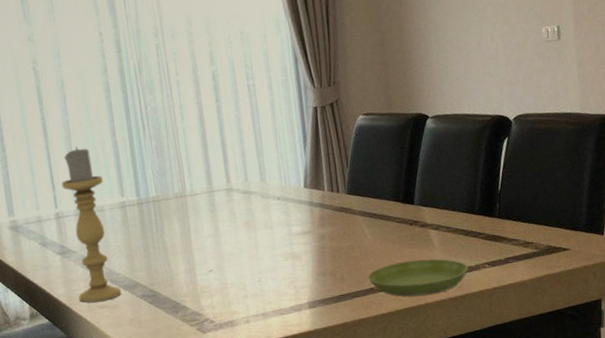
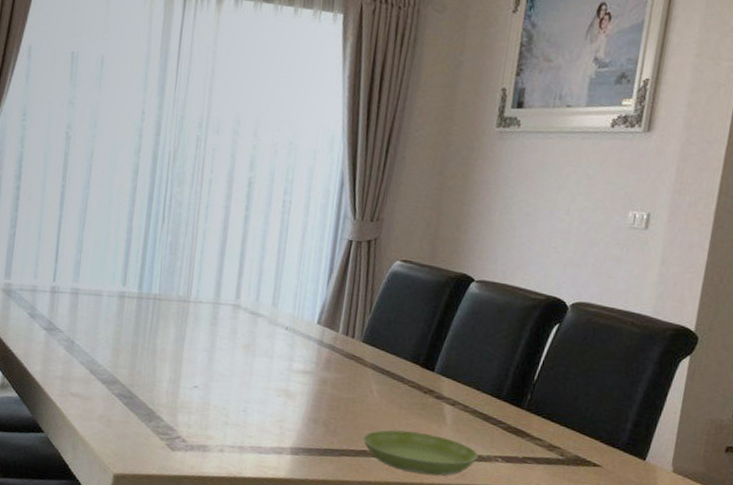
candle holder: present [61,146,122,303] -> none [53,222,109,390]

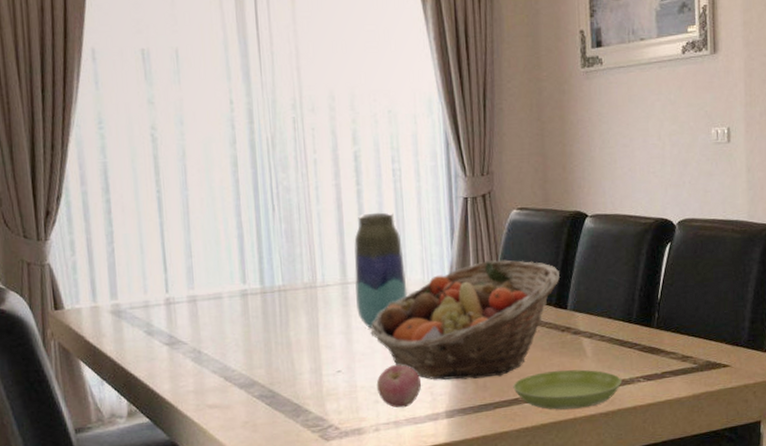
vase: none [223,239,279,352] -> present [354,212,408,329]
apple: none [228,391,273,436] -> present [376,365,421,408]
fruit basket: none [232,307,433,425] -> present [370,260,559,381]

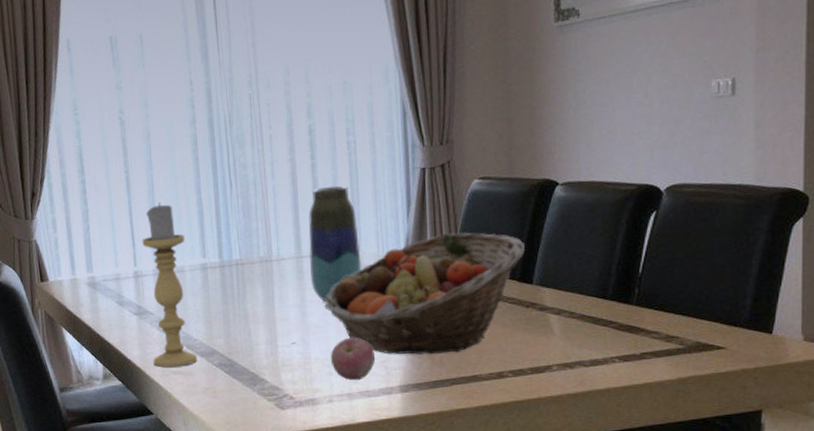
candle holder: none [175,224,236,402] -> present [142,202,198,368]
saucer: present [513,369,623,410] -> none [471,347,594,389]

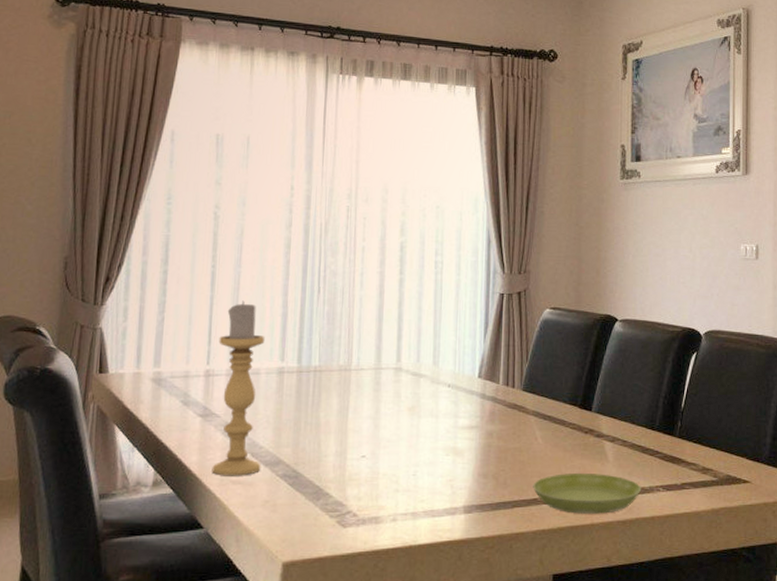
vase: present [308,185,362,302] -> none [387,301,438,415]
fruit basket: present [324,232,525,355] -> none [398,357,586,475]
apple: present [330,338,375,381] -> none [398,455,442,499]
saucer: none [471,347,594,389] -> present [533,474,642,514]

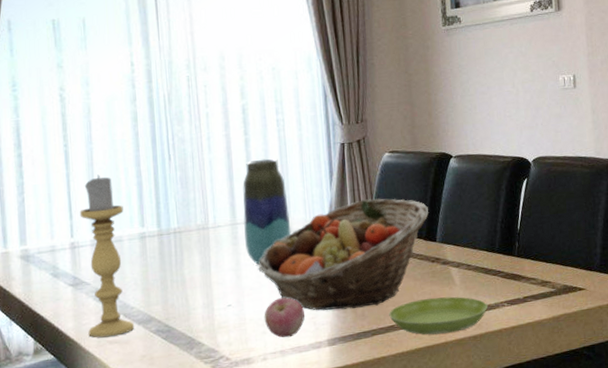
vase: none [387,301,438,415] -> present [242,158,292,265]
fruit basket: none [398,357,586,475] -> present [258,198,429,311]
apple: none [398,455,442,499] -> present [264,297,305,338]

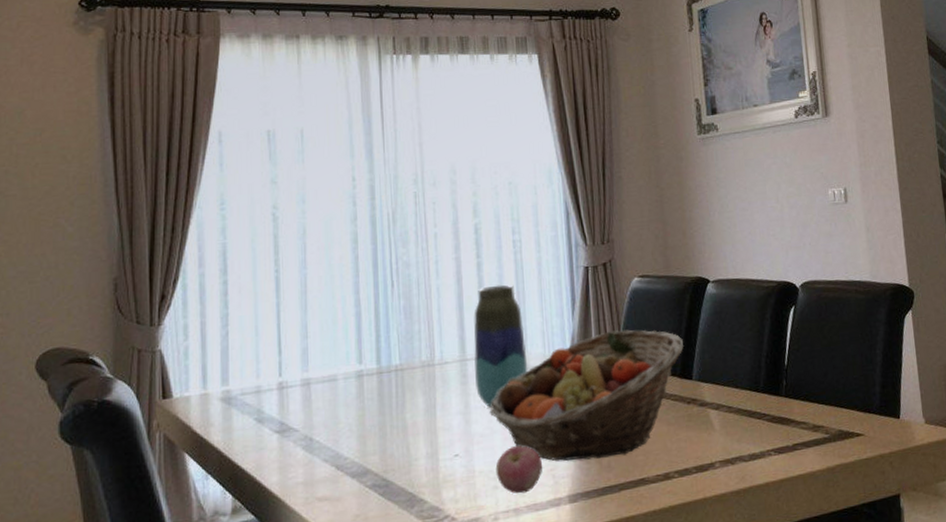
candle holder: present [79,174,135,338] -> none [290,304,348,495]
saucer: present [389,296,488,335] -> none [638,444,753,490]

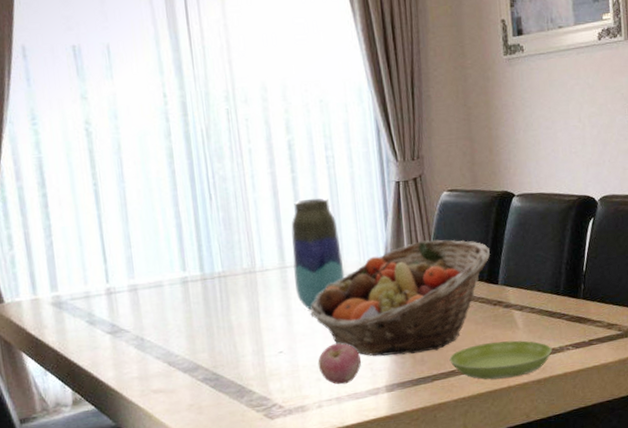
saucer: none [638,444,753,490] -> present [449,340,553,380]

